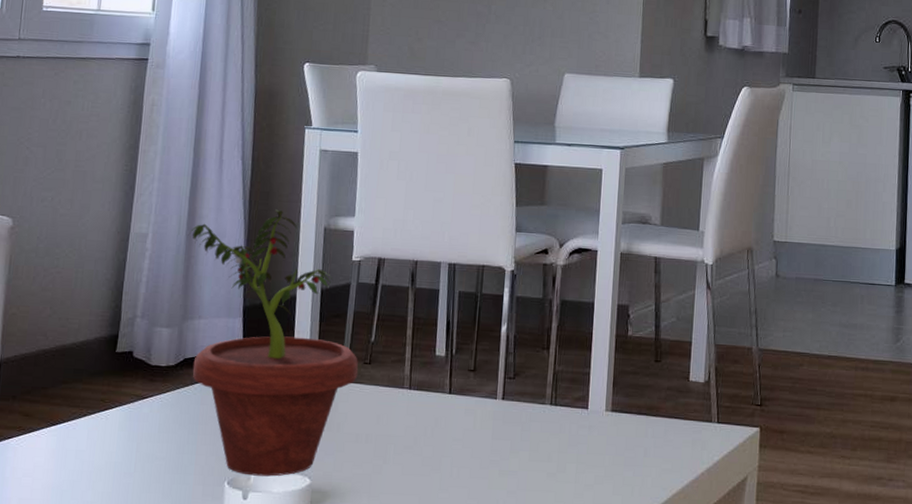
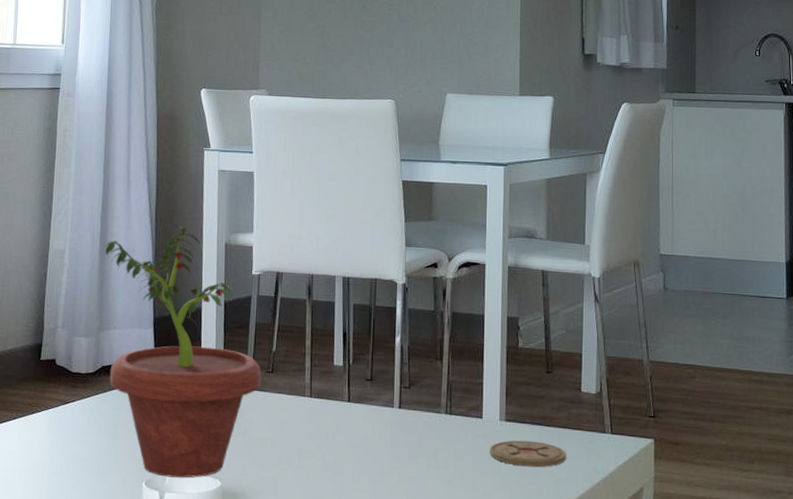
coaster: none [593,430,673,458] -> present [489,440,567,467]

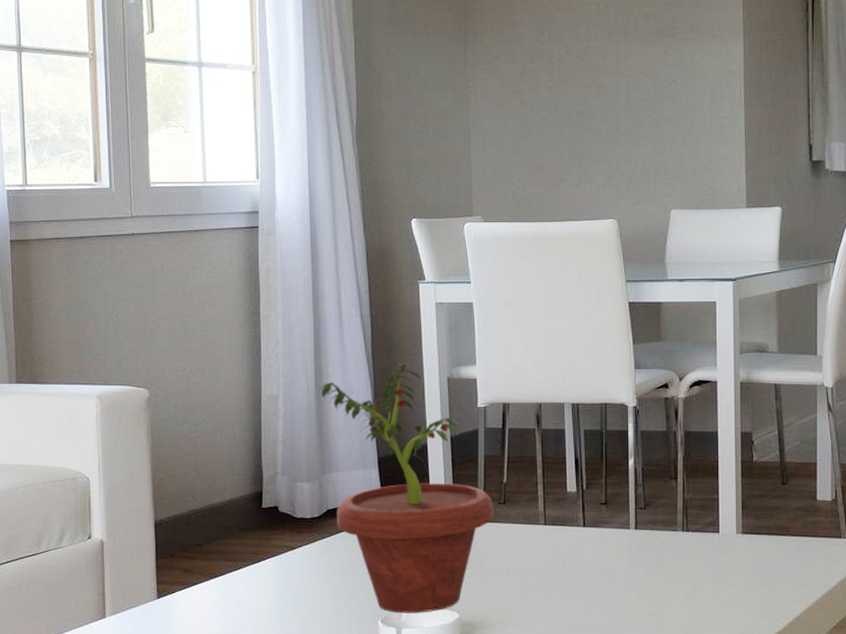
coaster: present [489,440,567,467] -> none [727,551,804,576]

